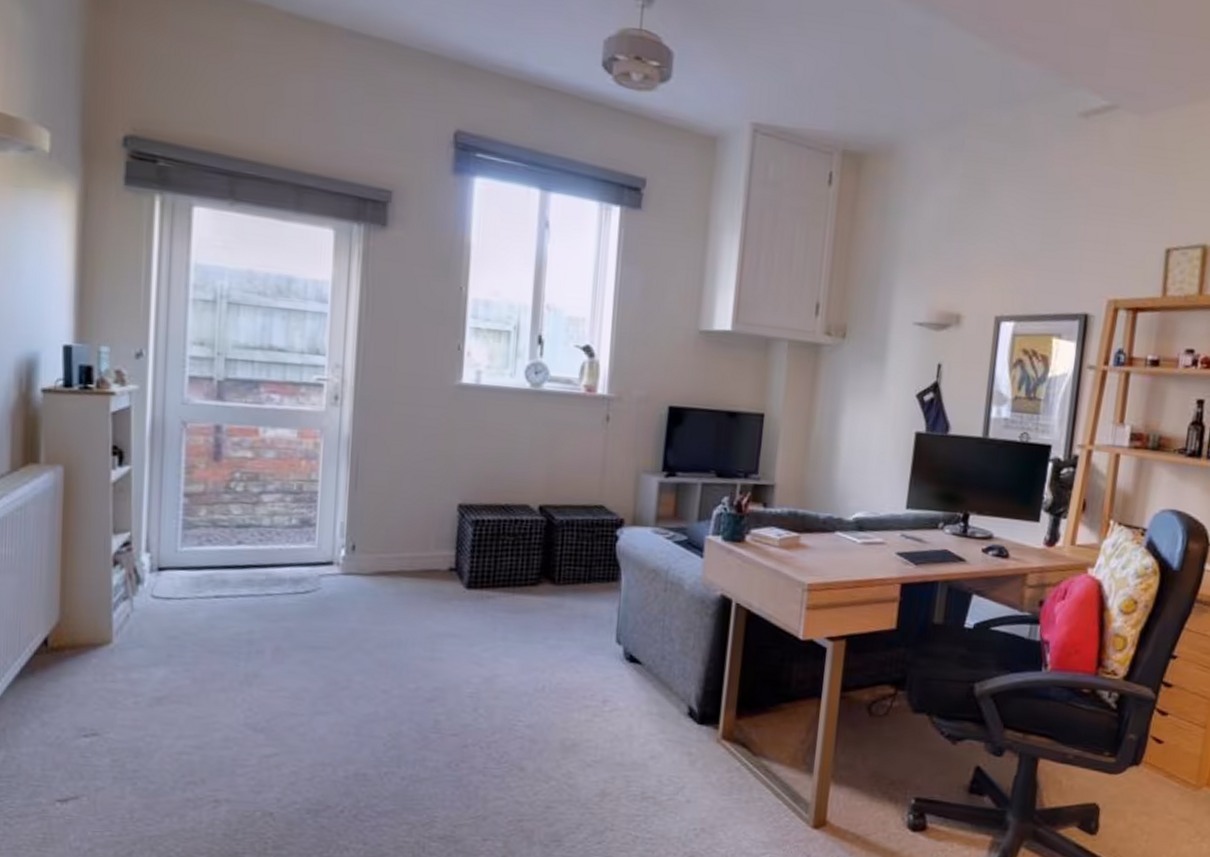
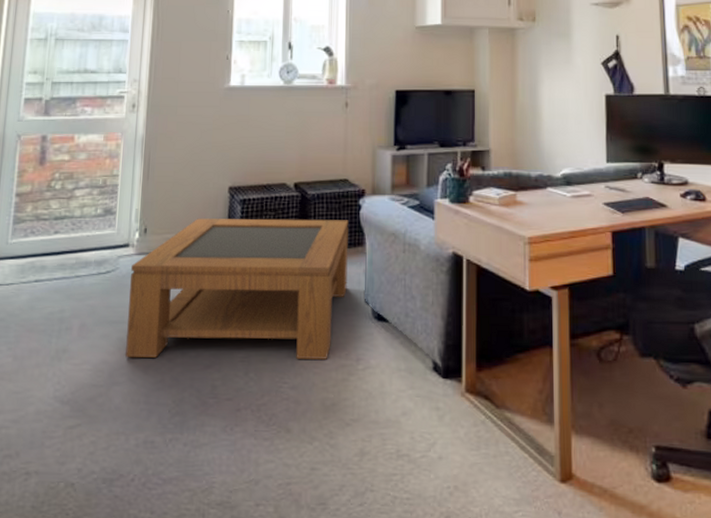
coffee table: none [331,538,602,699] -> present [125,218,349,360]

